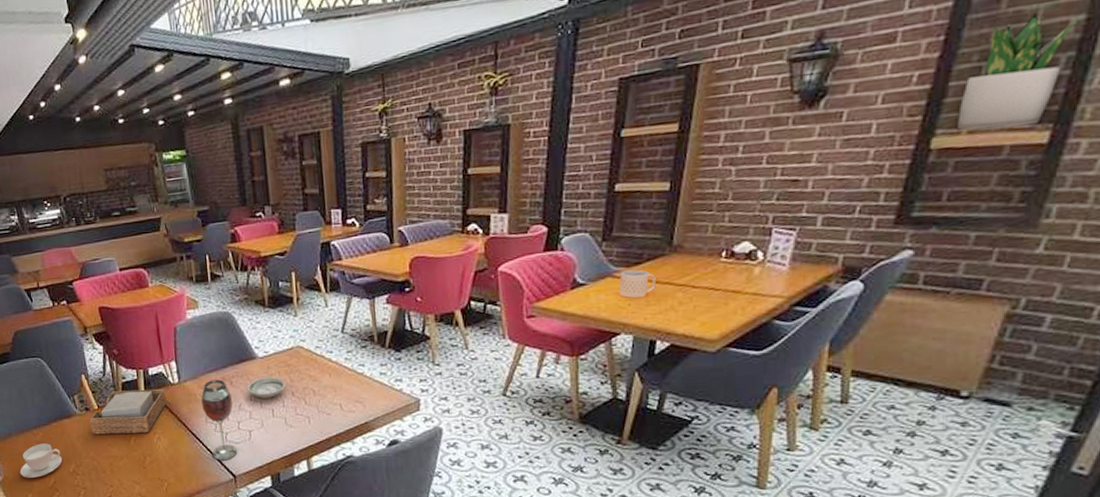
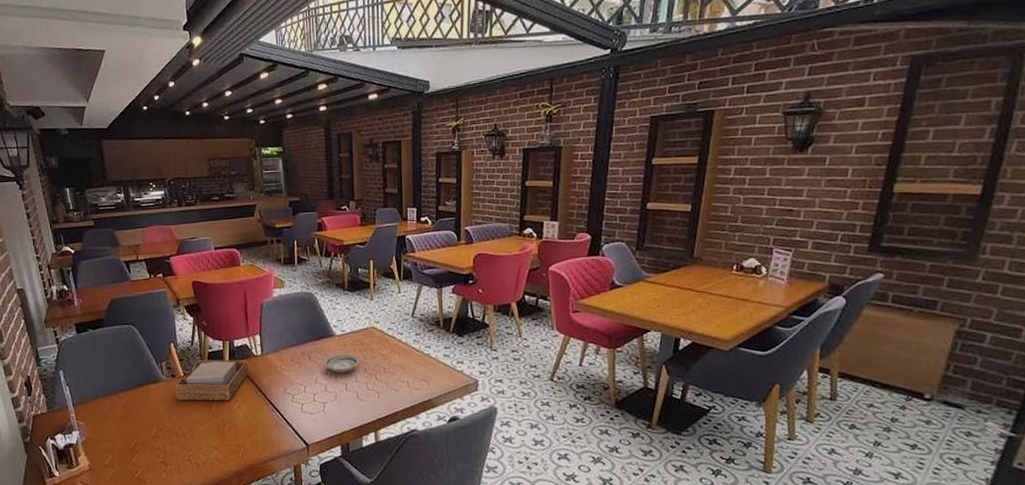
teacup: present [19,443,63,478] -> none [102,407,146,439]
wineglass: present [201,379,237,461] -> none [281,354,311,430]
mug: present [618,269,656,299] -> none [648,276,680,301]
planter: present [956,12,1085,131] -> none [912,92,1002,181]

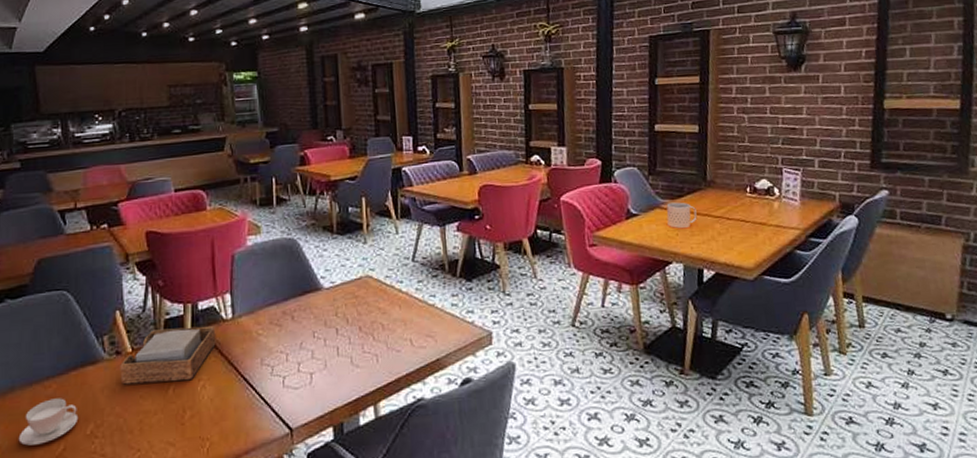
teacup: none [102,407,146,439] -> present [18,398,79,446]
saucer: present [324,354,359,373] -> none [310,310,353,335]
mug: none [648,276,680,301] -> present [666,202,698,229]

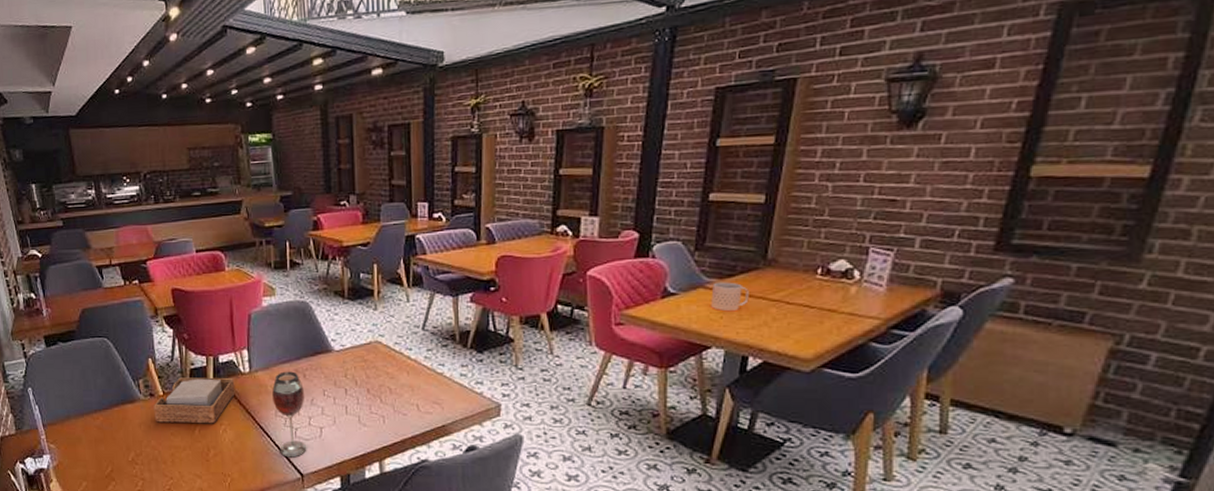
teacup: present [18,398,79,446] -> none [75,429,122,465]
wineglass: none [258,314,295,411] -> present [272,371,306,458]

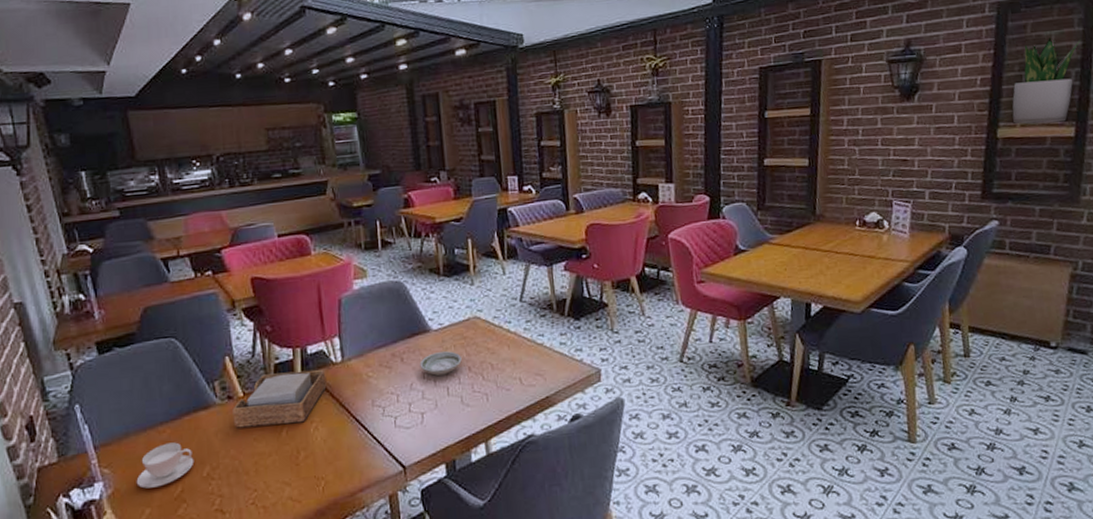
teacup: none [75,429,122,465] -> present [136,442,194,489]
wineglass: present [272,371,306,458] -> none [367,356,407,450]
saucer: none [321,372,361,394] -> present [419,351,462,376]
mug: present [709,282,749,312] -> none [775,236,806,264]
planter: none [1056,47,1183,161] -> present [1012,37,1081,125]

